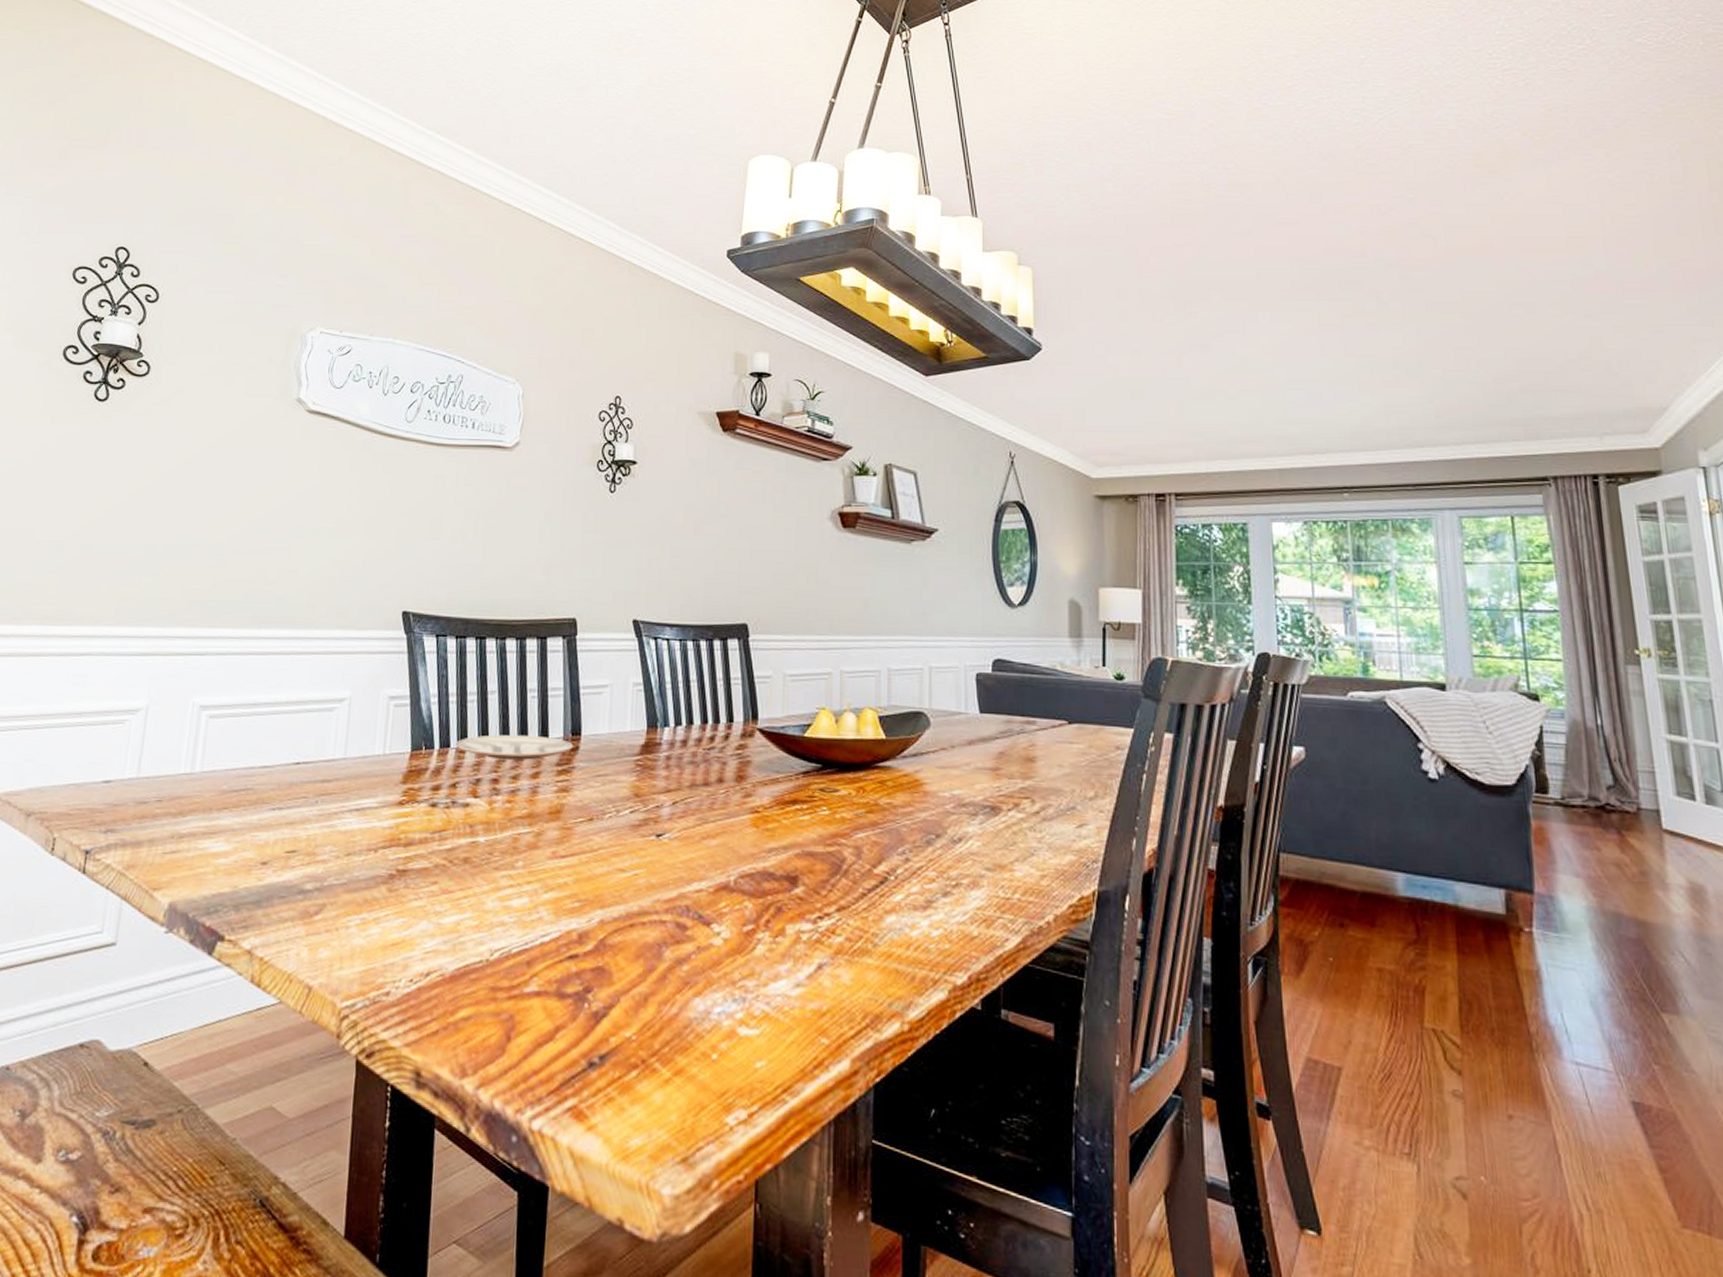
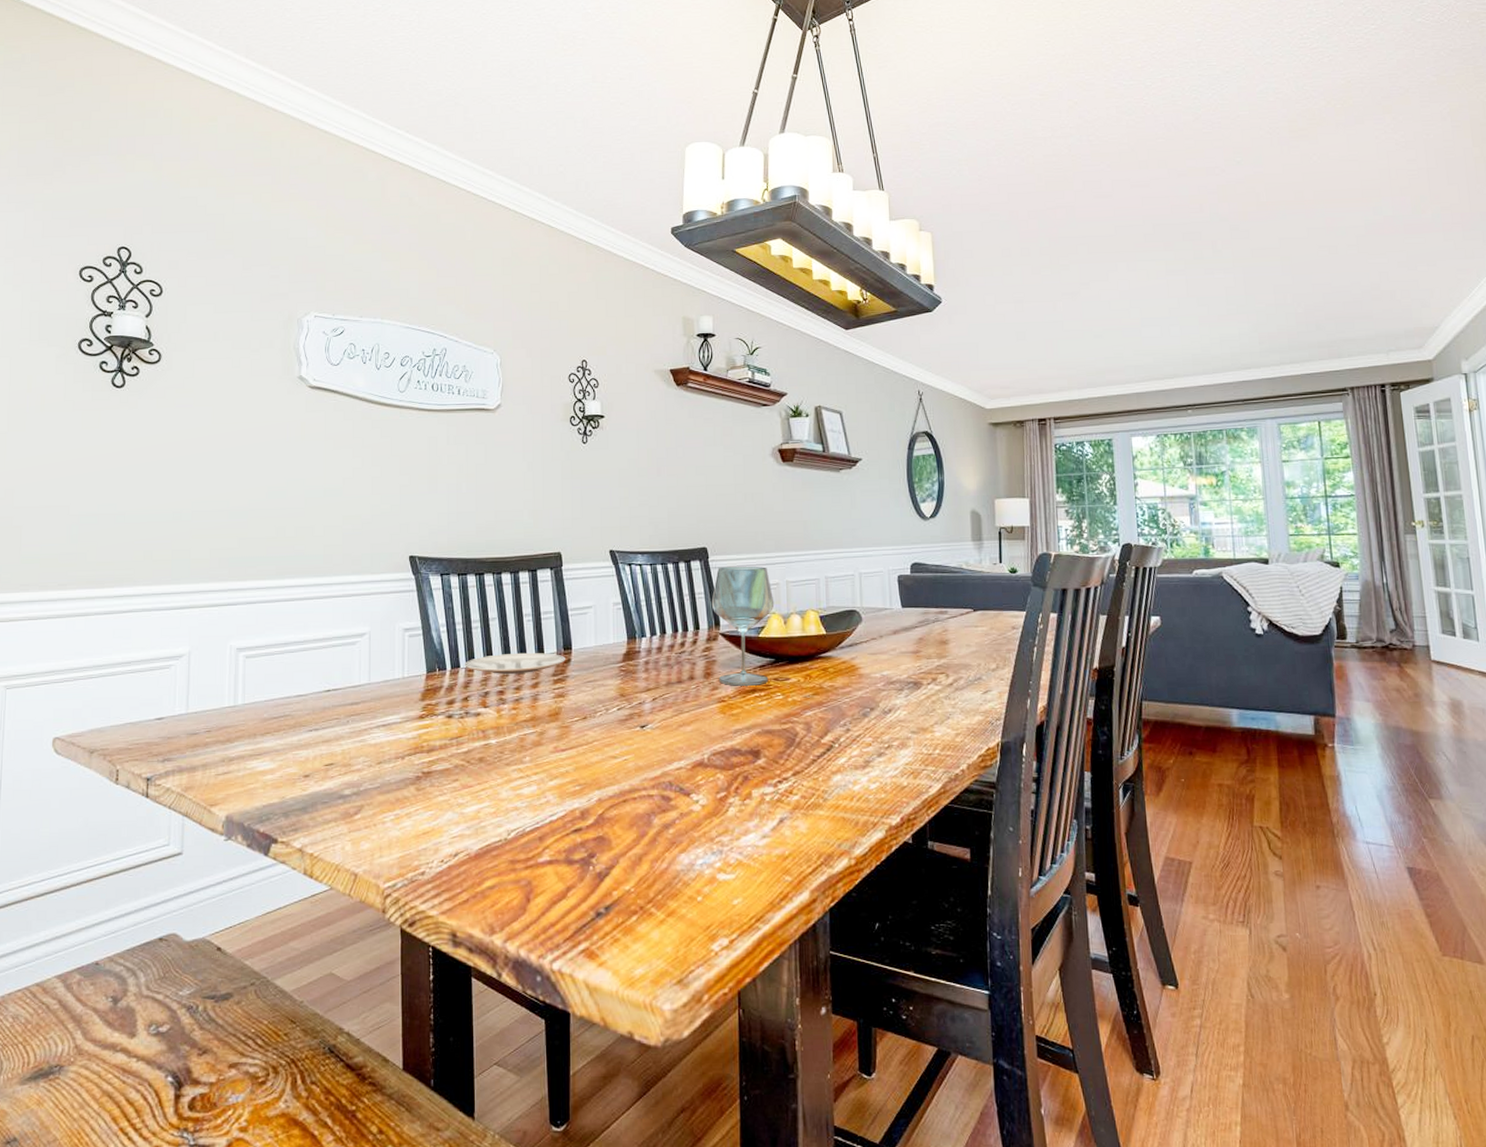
wine glass: none [749,648,825,796] -> present [711,566,775,686]

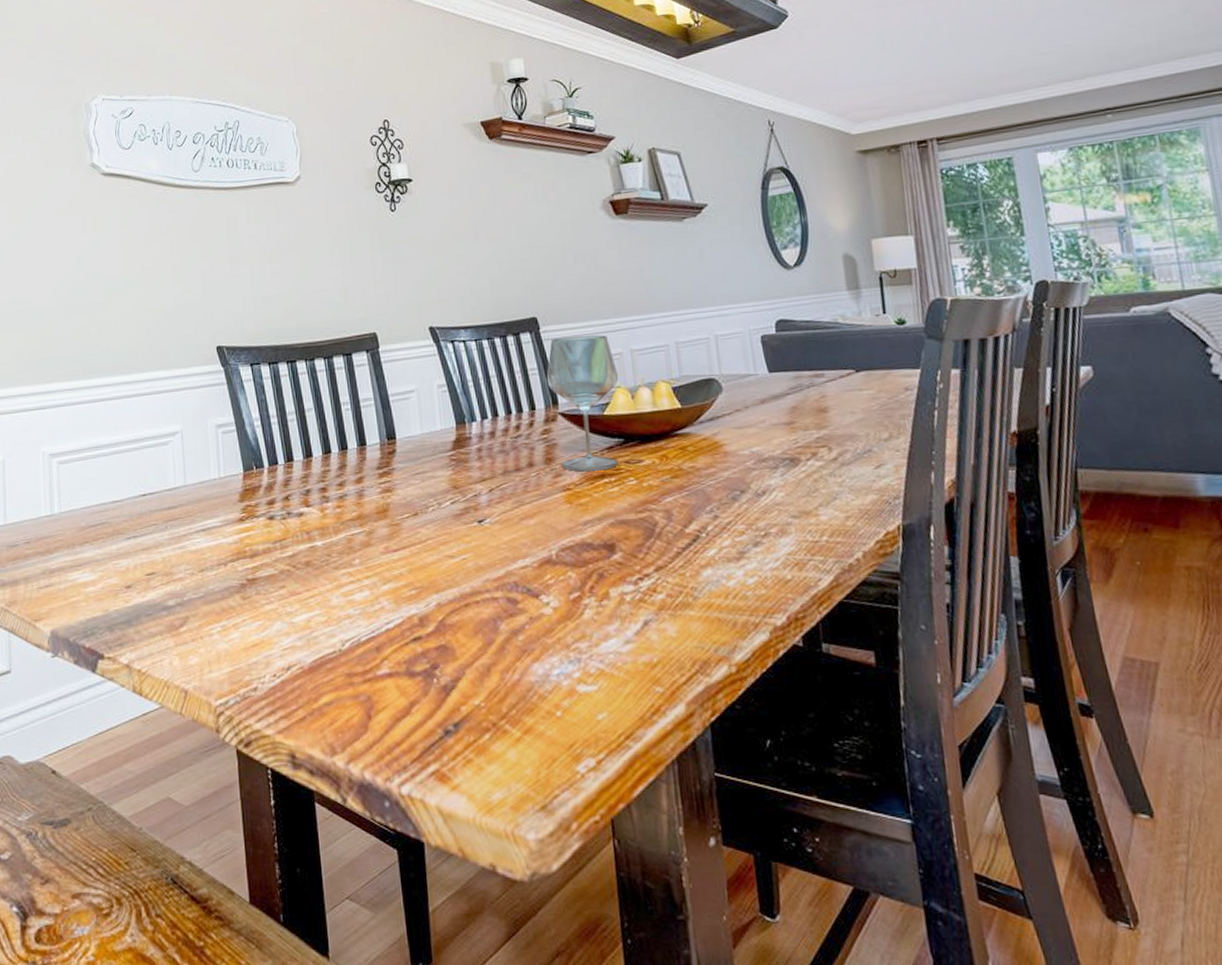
plate: present [465,652,565,675] -> none [283,444,390,470]

